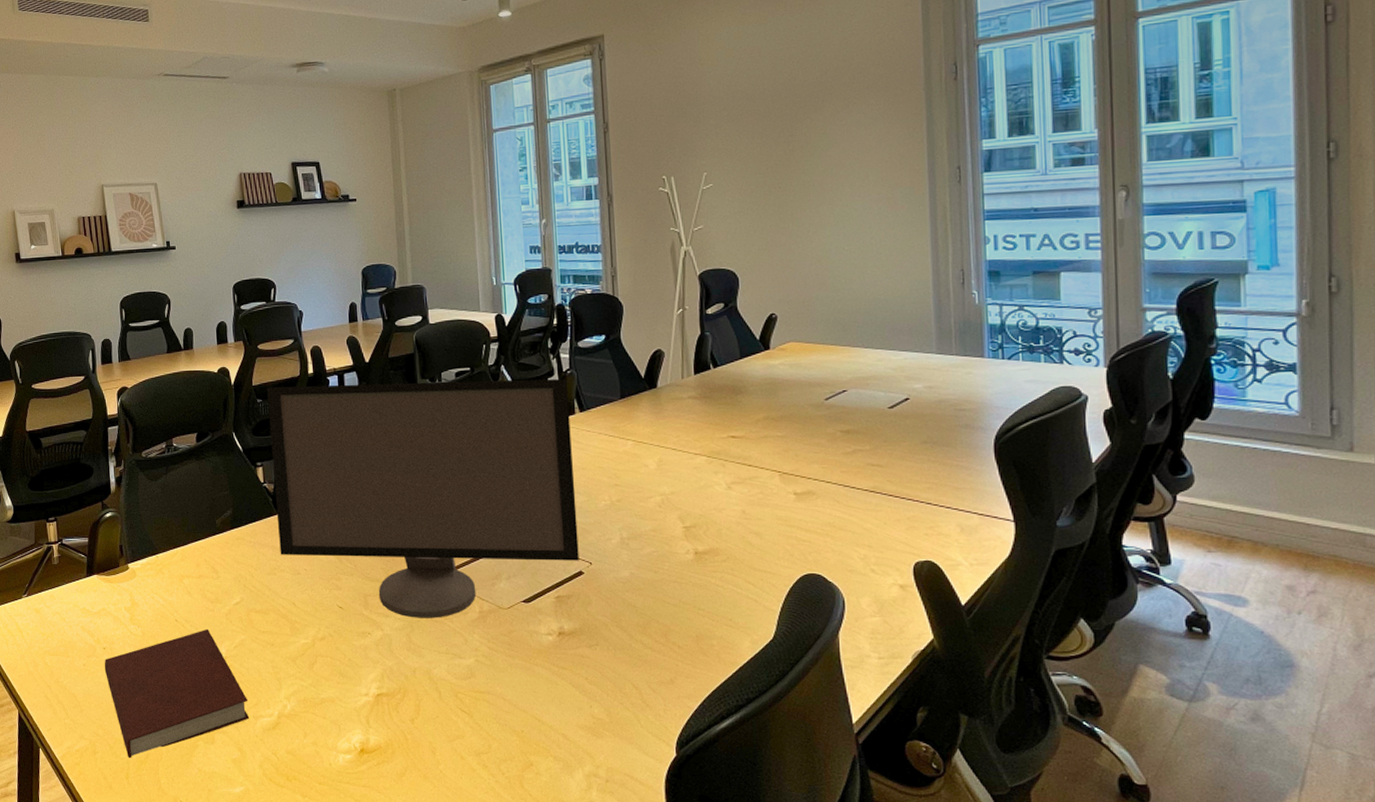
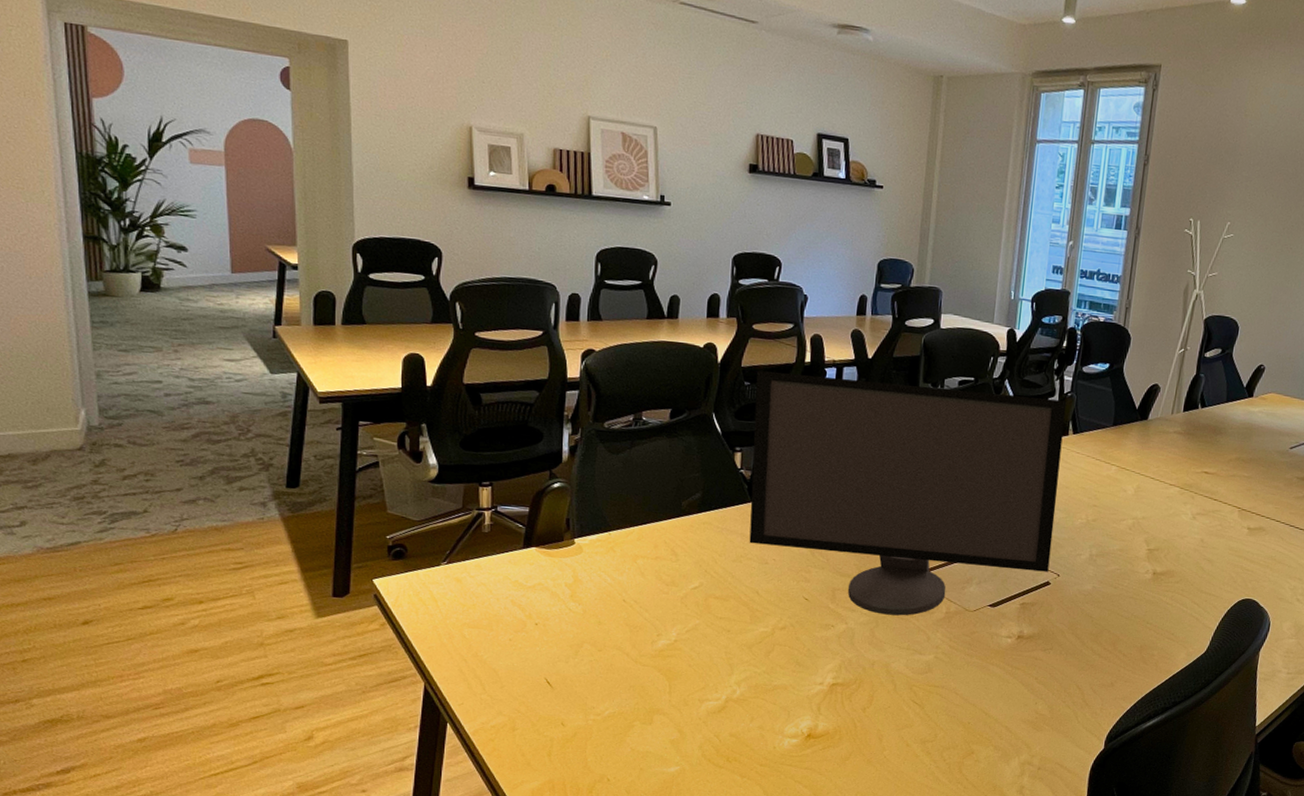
notebook: present [104,628,250,758] -> none [534,611,695,736]

